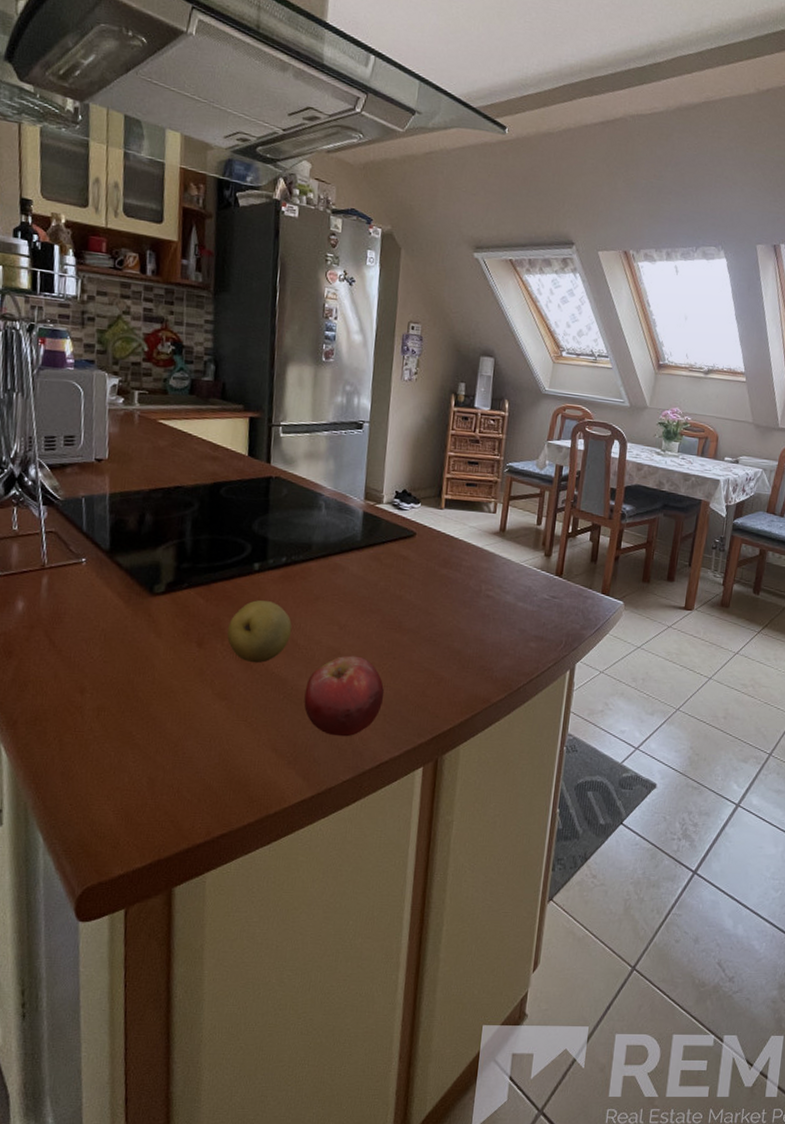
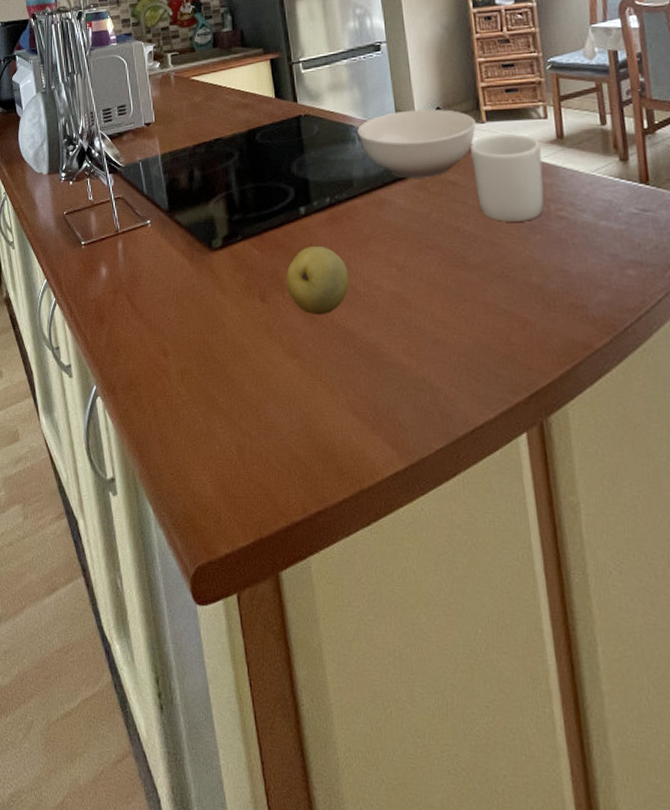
fruit: present [304,655,384,737] -> none [375,300,463,396]
bowl: none [325,487,436,551] -> present [357,108,476,179]
mug: none [423,521,485,597] -> present [470,134,545,222]

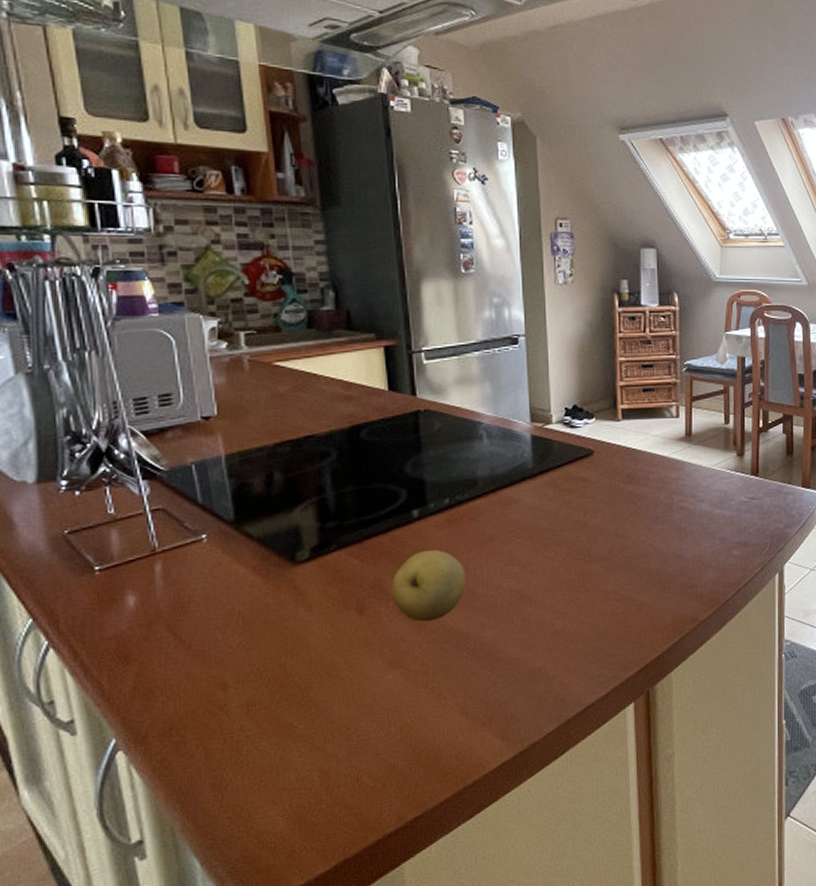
bowl: present [357,108,476,179] -> none [486,406,612,477]
mug: present [470,134,545,222] -> none [604,432,670,515]

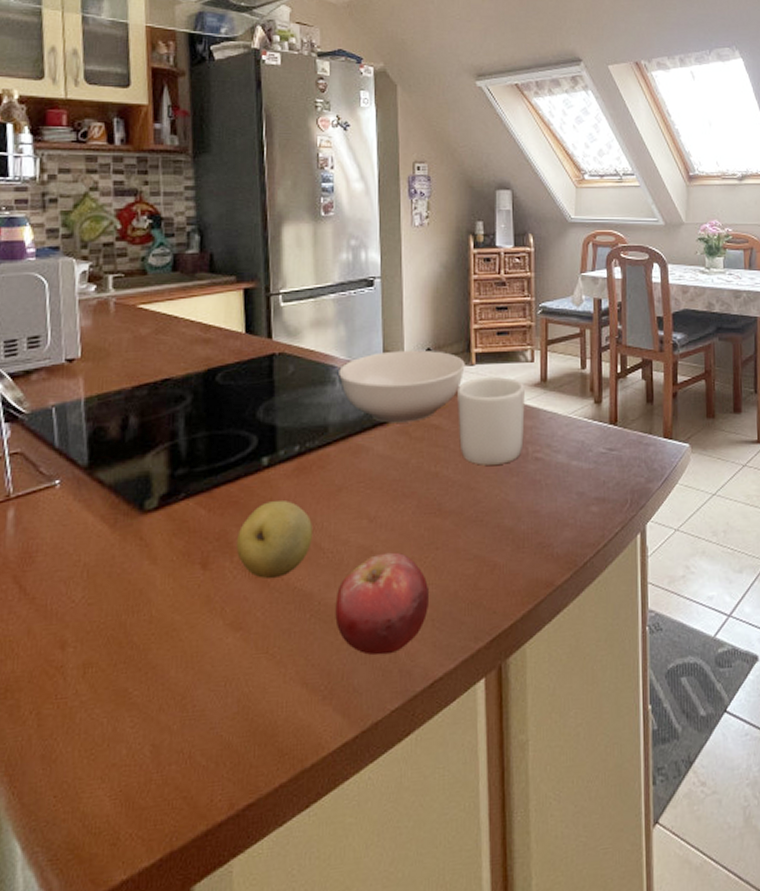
bowl: none [486,406,612,477] -> present [339,349,465,423]
fruit: none [491,594,581,686] -> present [335,552,430,655]
mug: none [604,432,670,515] -> present [458,377,525,465]

